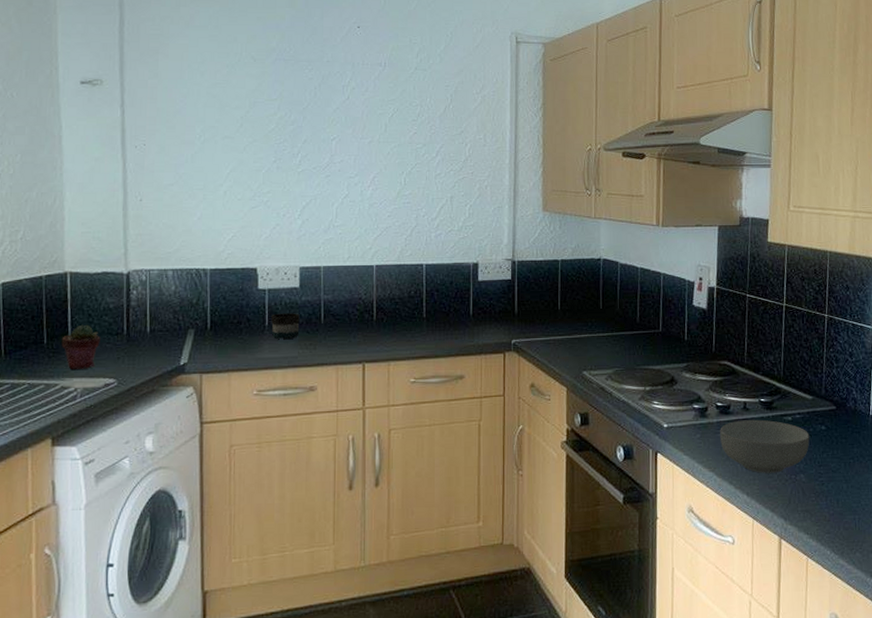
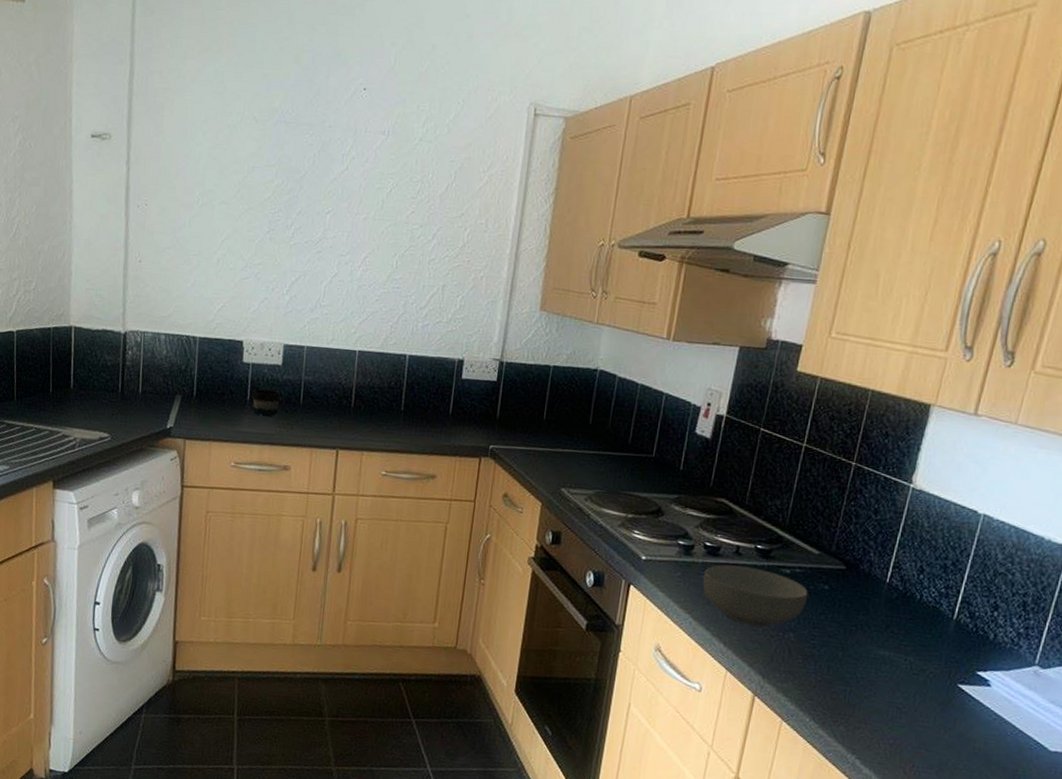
potted succulent: present [61,324,100,369] -> none [64,378,98,421]

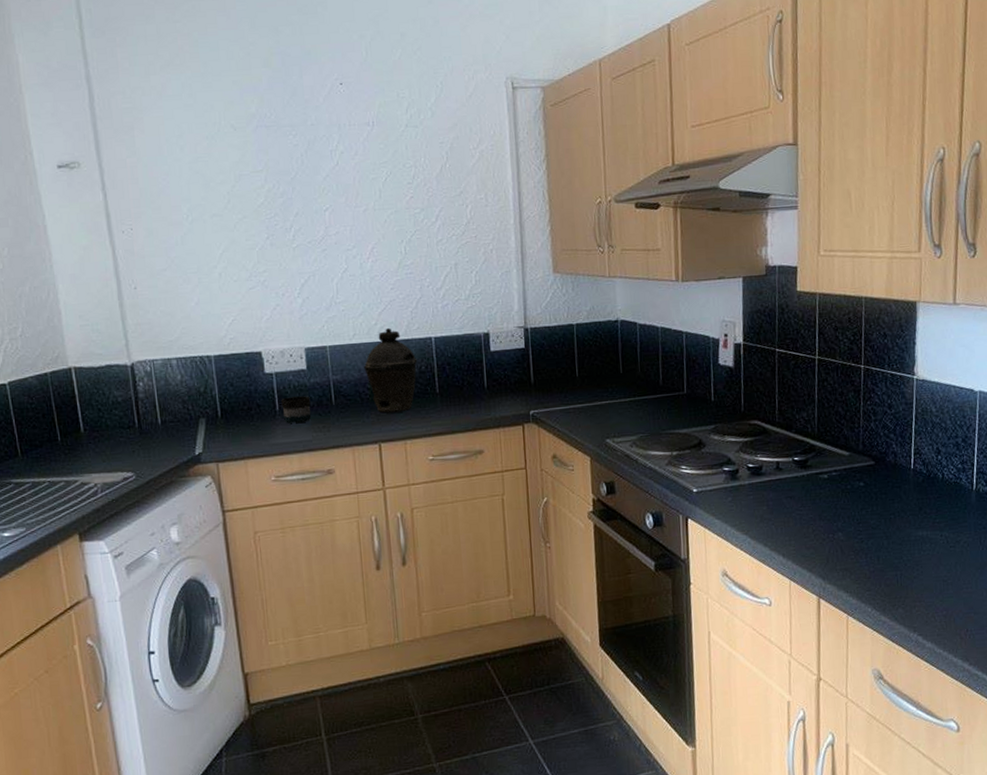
kettle: none [335,338,389,424] -> present [363,327,418,414]
cereal bowl: present [703,564,809,627] -> none [752,479,848,534]

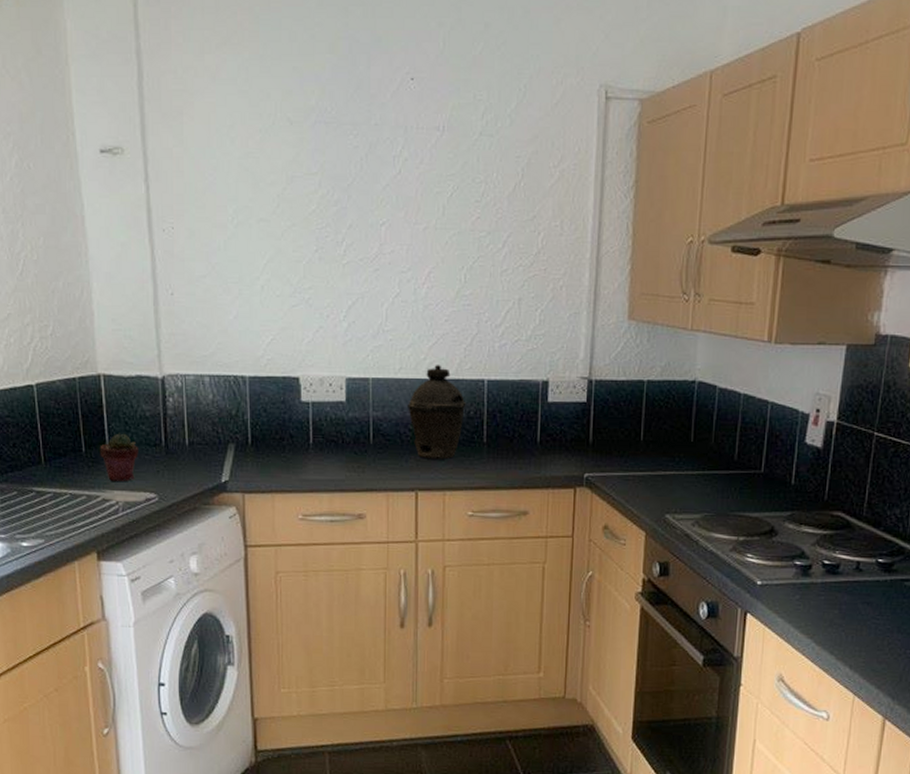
potted succulent: none [75,419,113,465] -> present [100,433,138,481]
mug: present [281,396,312,424] -> none [316,430,347,461]

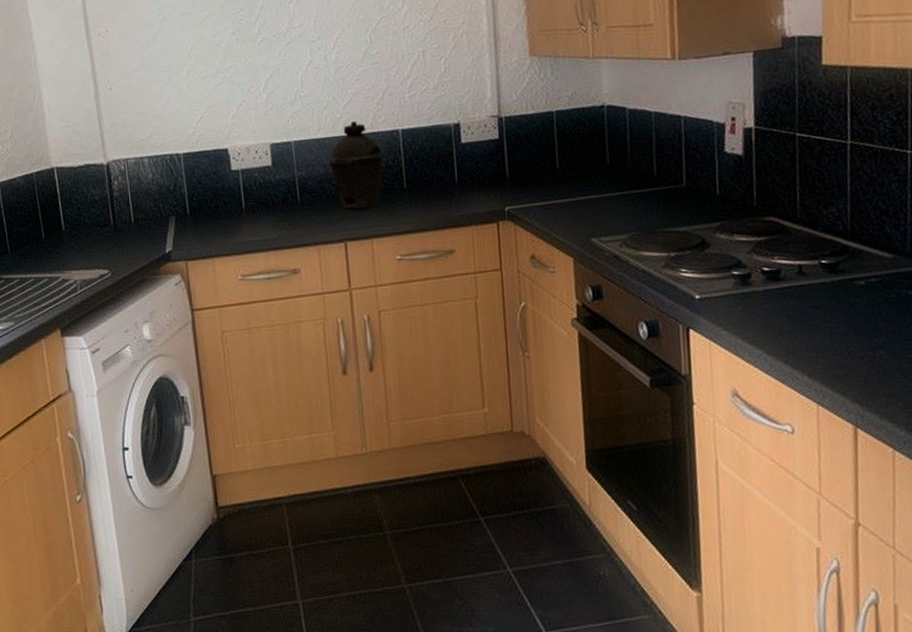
potted succulent: present [100,433,138,481] -> none [57,217,91,262]

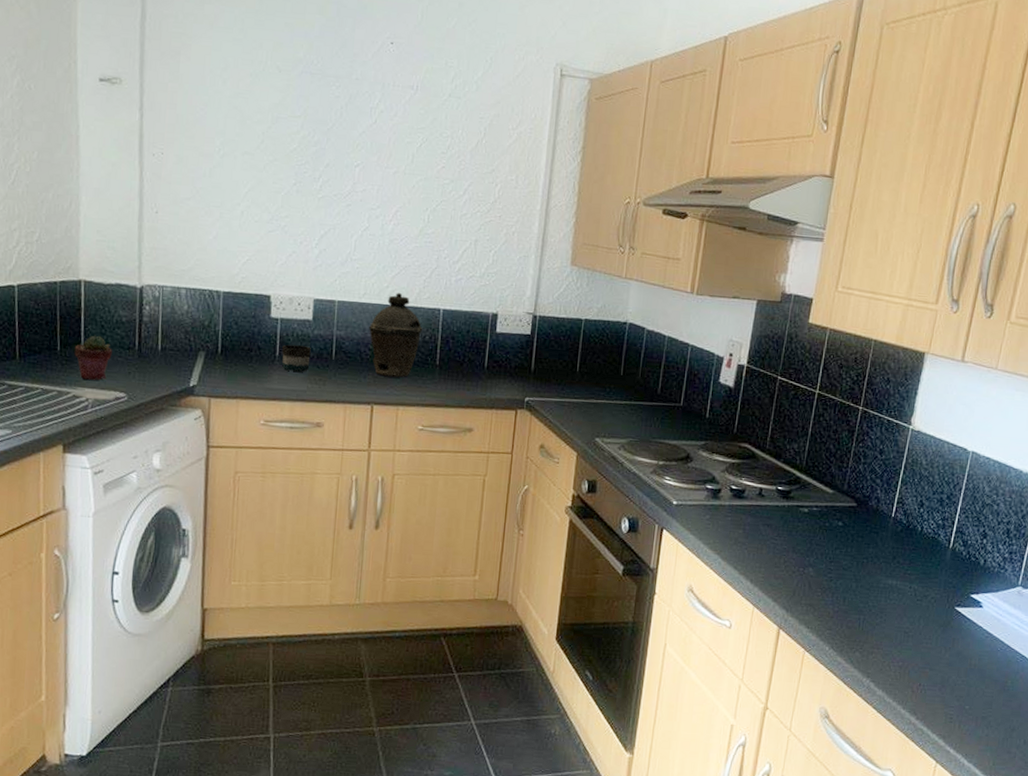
potted succulent: none [57,217,91,262] -> present [74,335,112,380]
mug: none [247,193,277,222] -> present [282,344,311,373]

